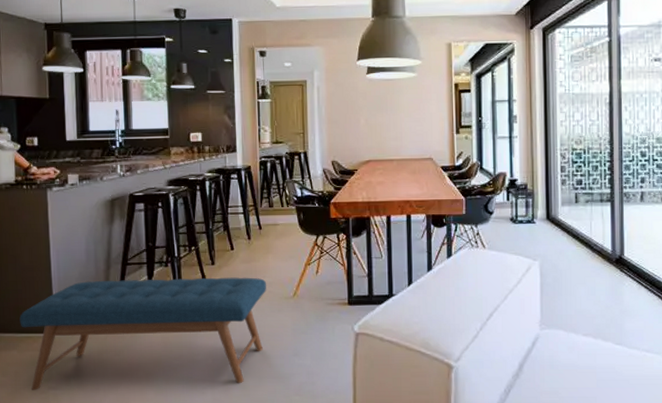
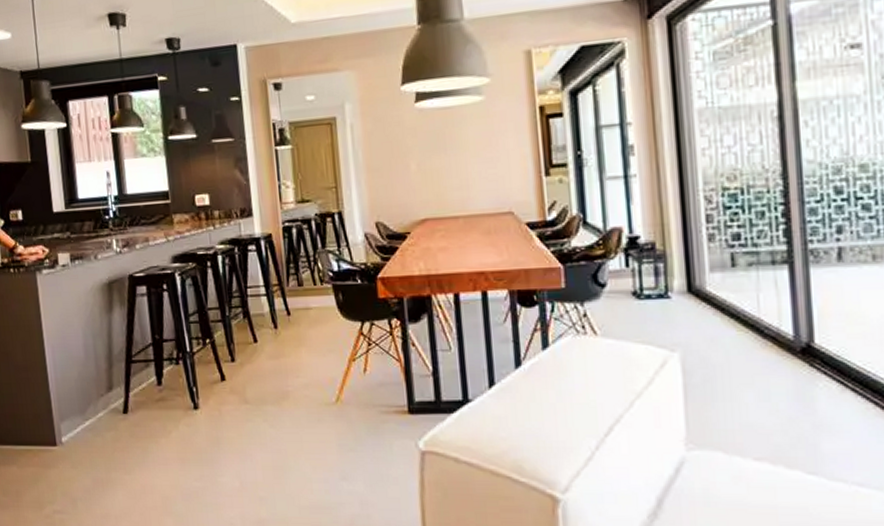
bench: present [19,277,266,390] -> none [16,377,302,514]

